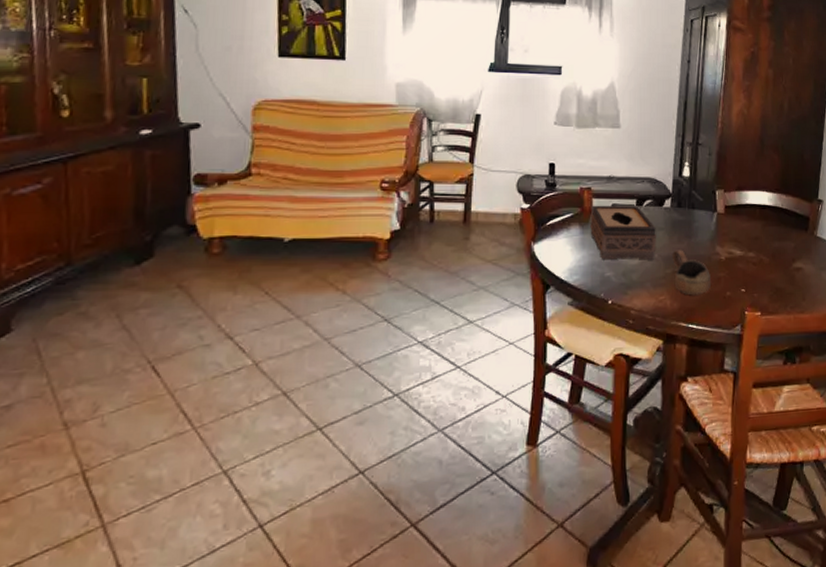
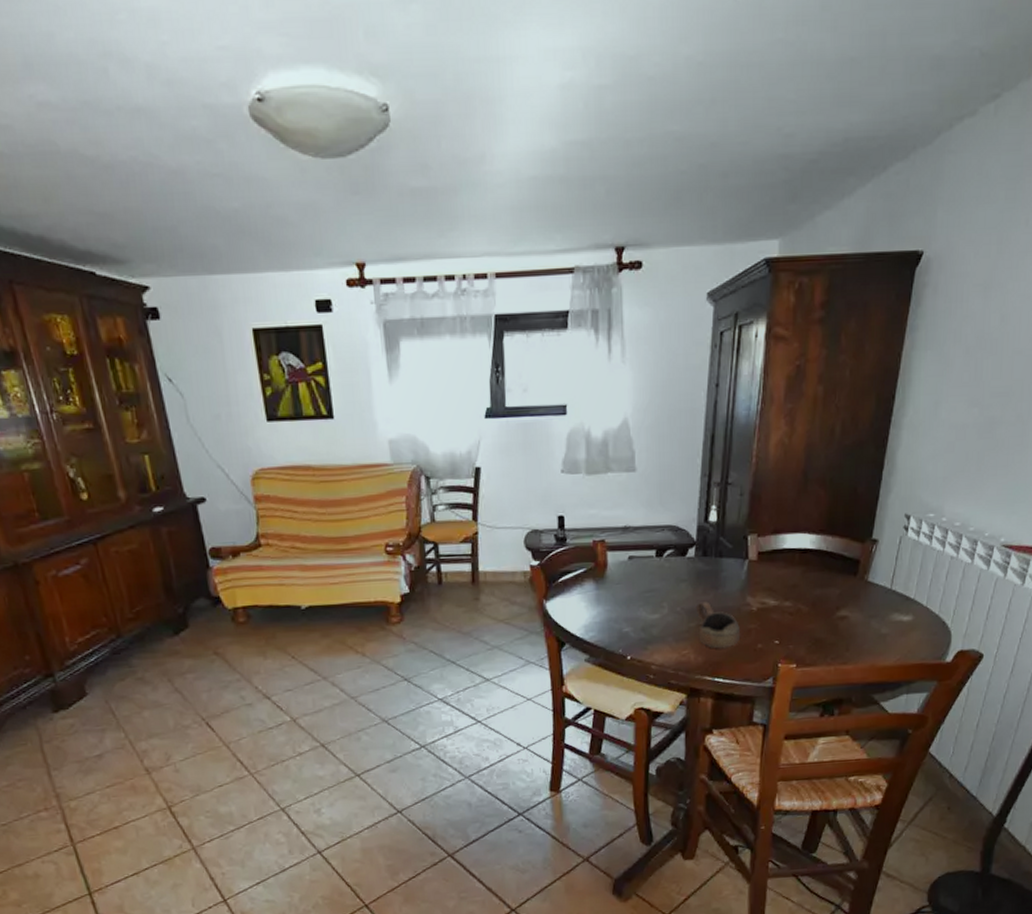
tissue box: present [590,205,656,260] -> none [605,557,679,616]

